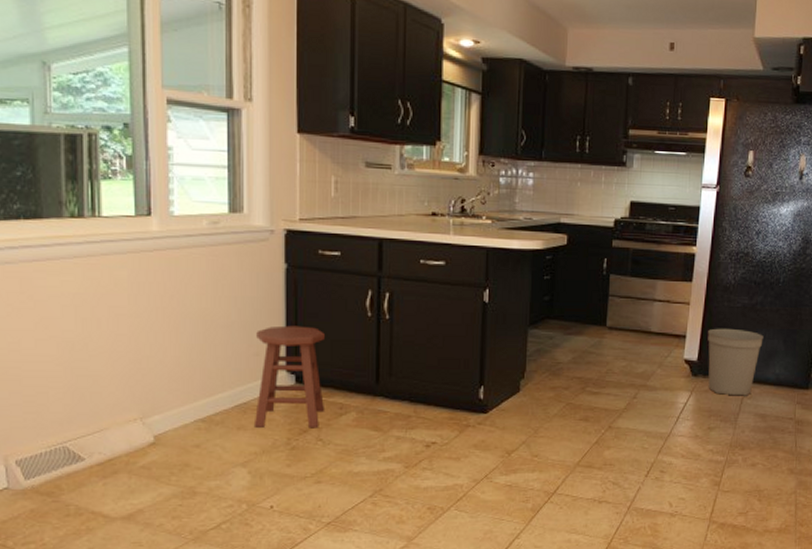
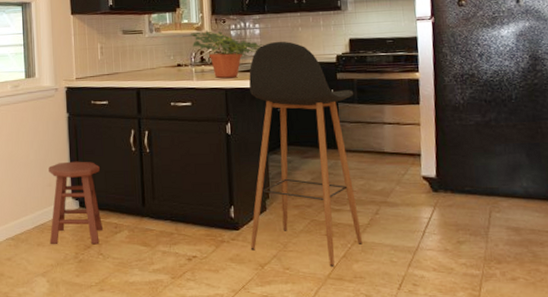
potted plant: none [450,174,537,236] -> present [190,31,264,79]
bar stool: none [499,196,628,454] -> present [249,41,362,267]
plant pot: present [708,328,764,396] -> none [443,145,504,210]

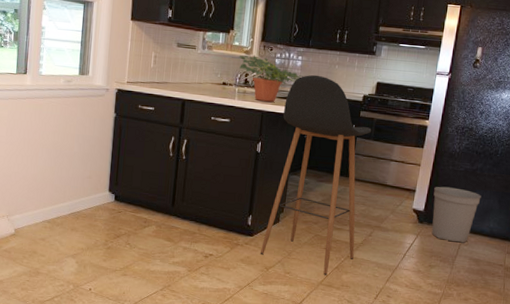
stool: present [48,161,103,245] -> none [82,158,138,235]
plant pot: none [443,145,504,210] -> present [431,186,481,243]

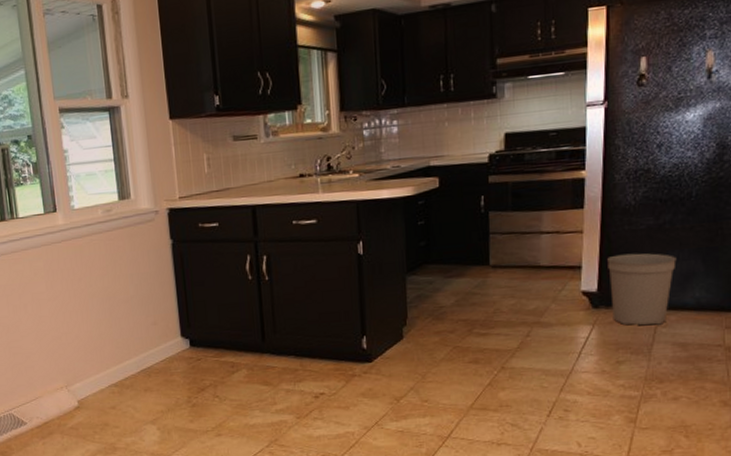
potted plant: present [238,55,303,103] -> none [314,131,403,189]
bar stool: present [261,74,372,275] -> none [384,140,510,396]

